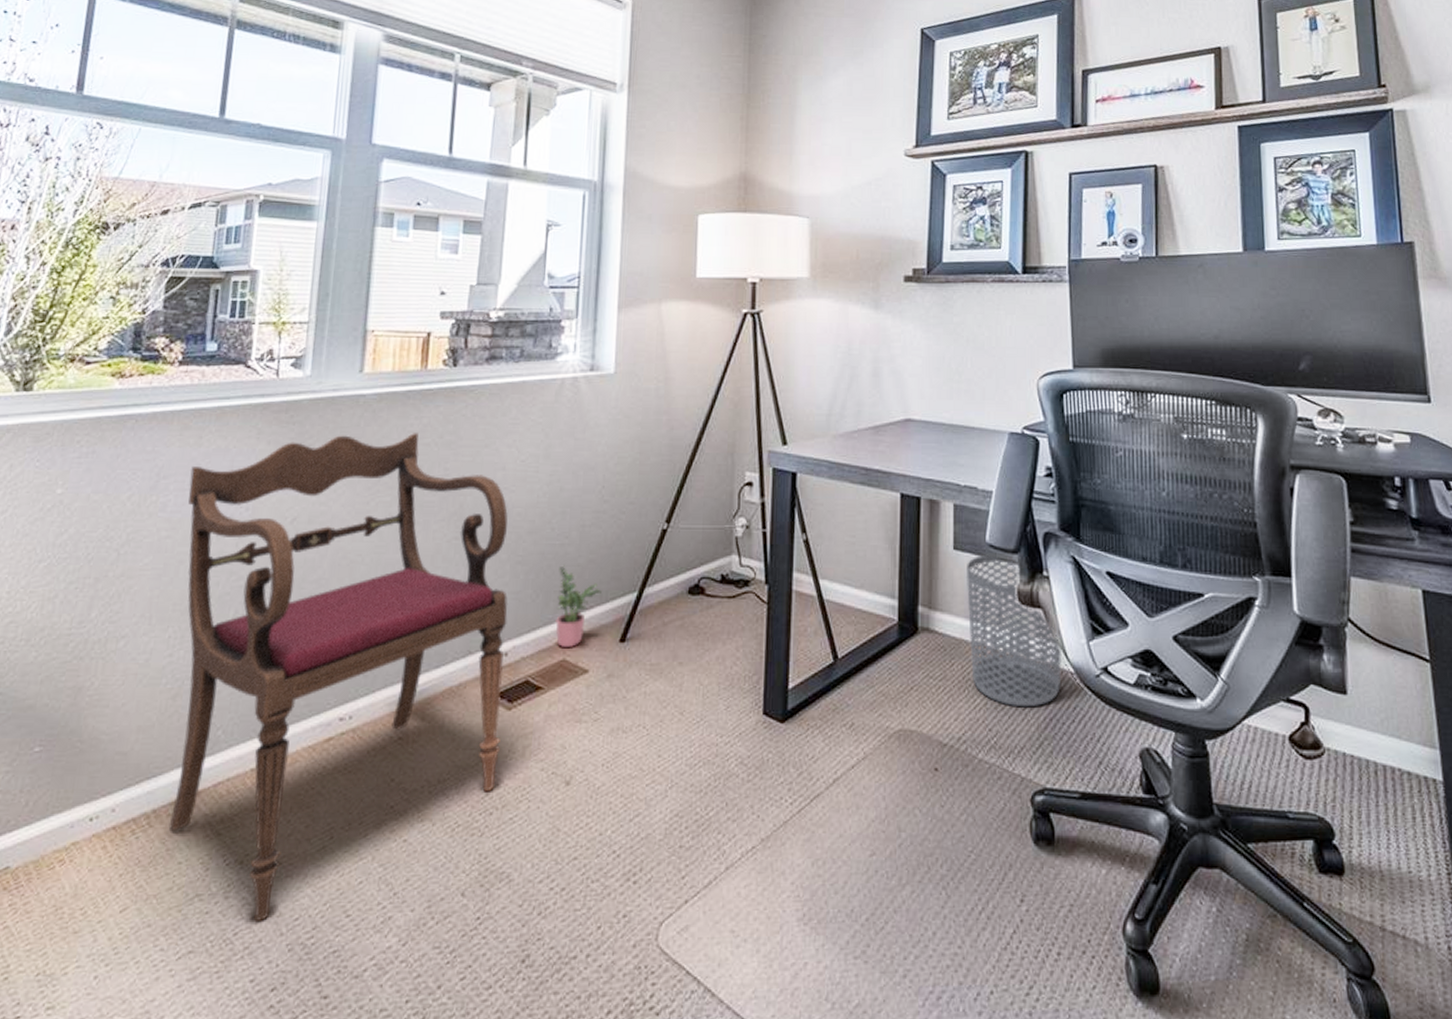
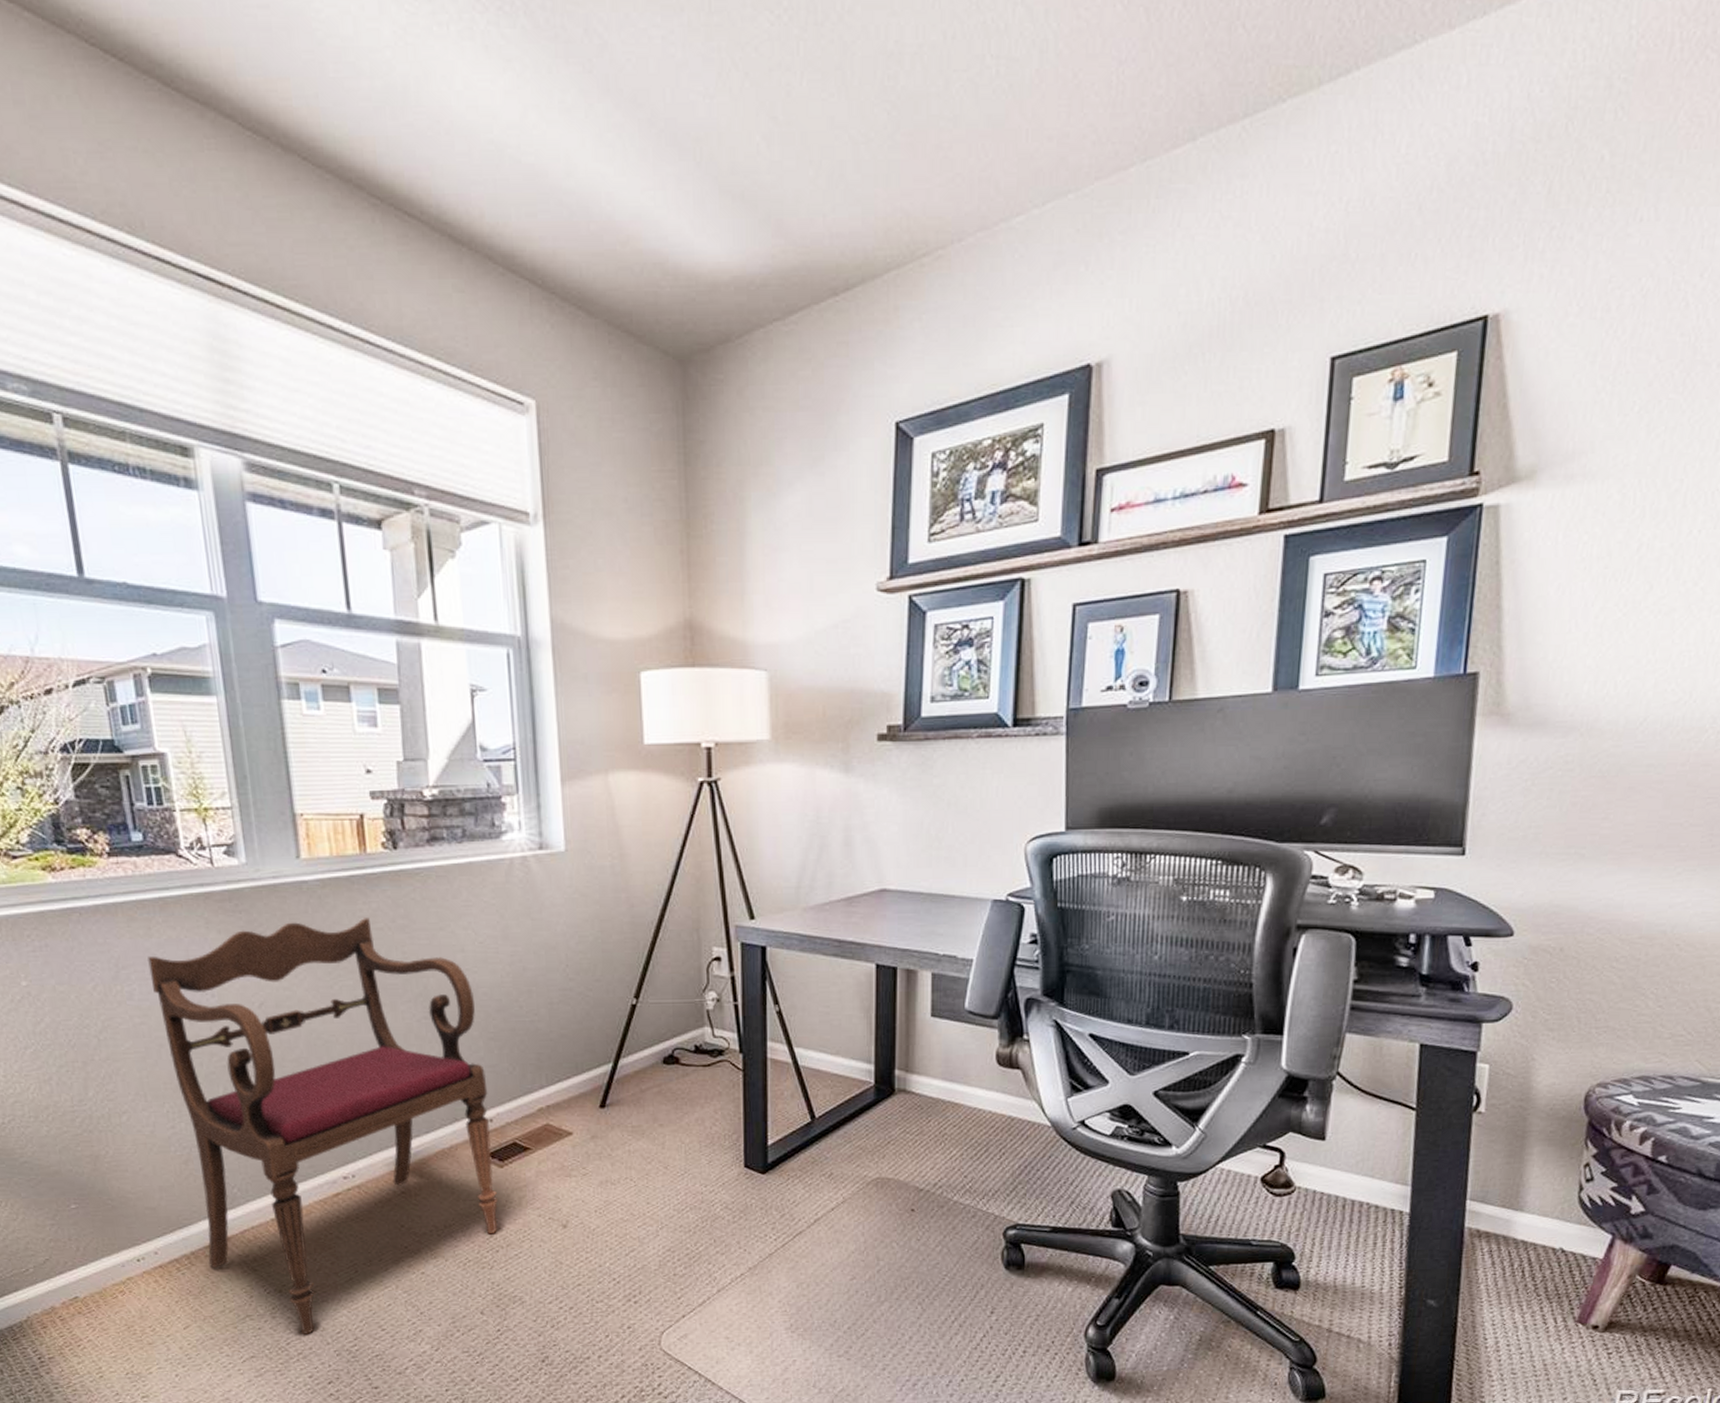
potted plant: present [555,565,601,647] -> none [532,1040,577,1113]
waste bin: present [965,554,1061,708] -> none [943,1020,1039,1157]

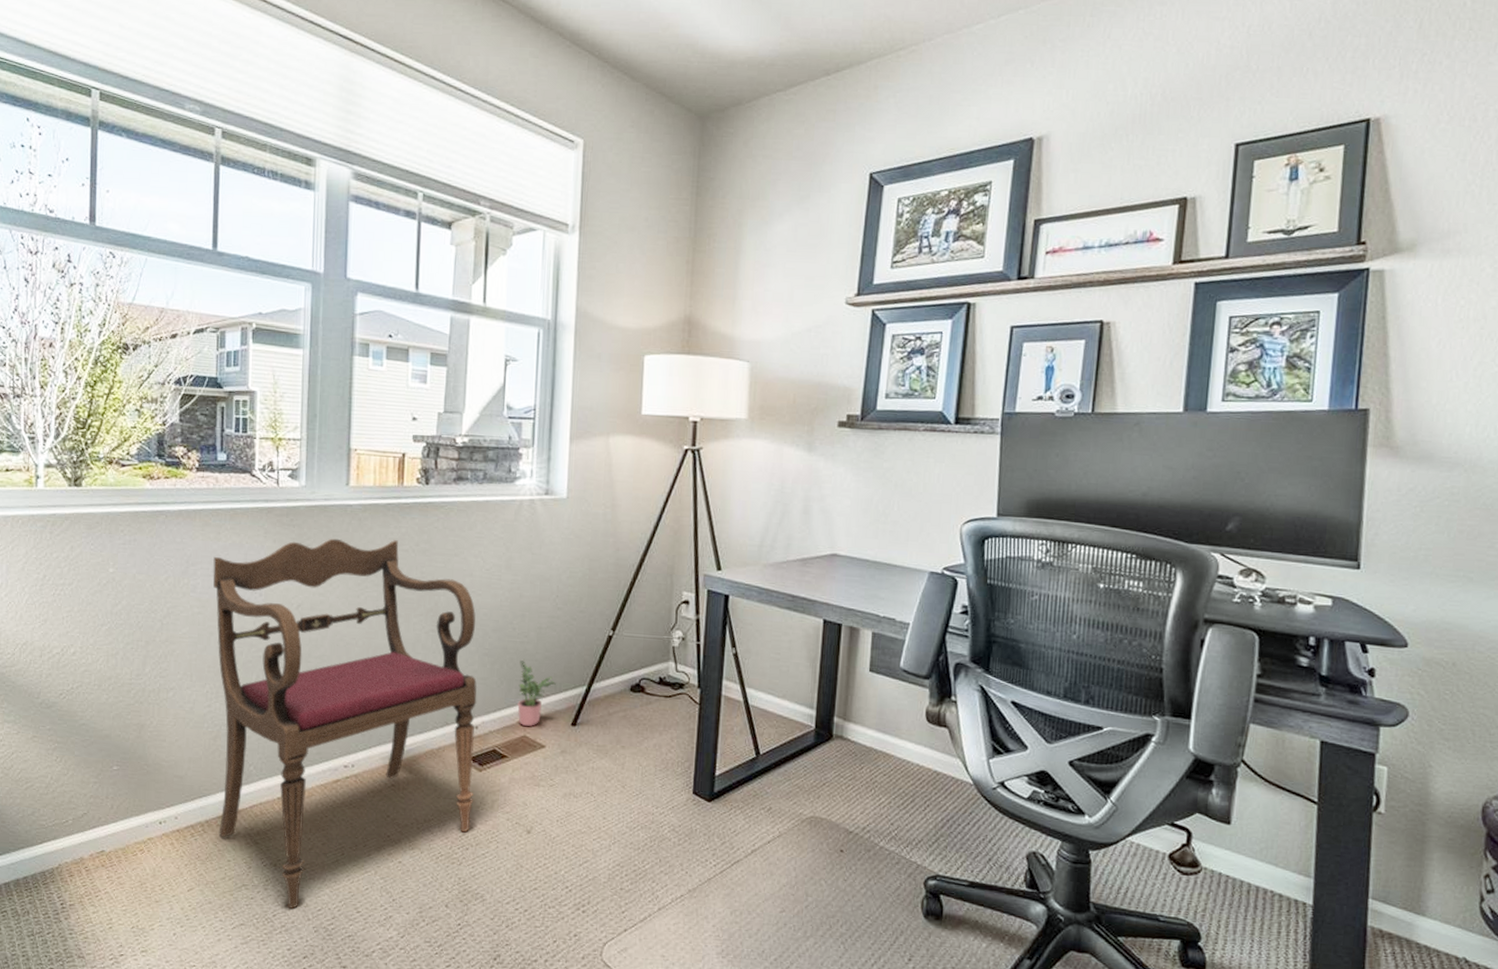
potted plant: none [532,1040,577,1113] -> present [517,659,556,726]

